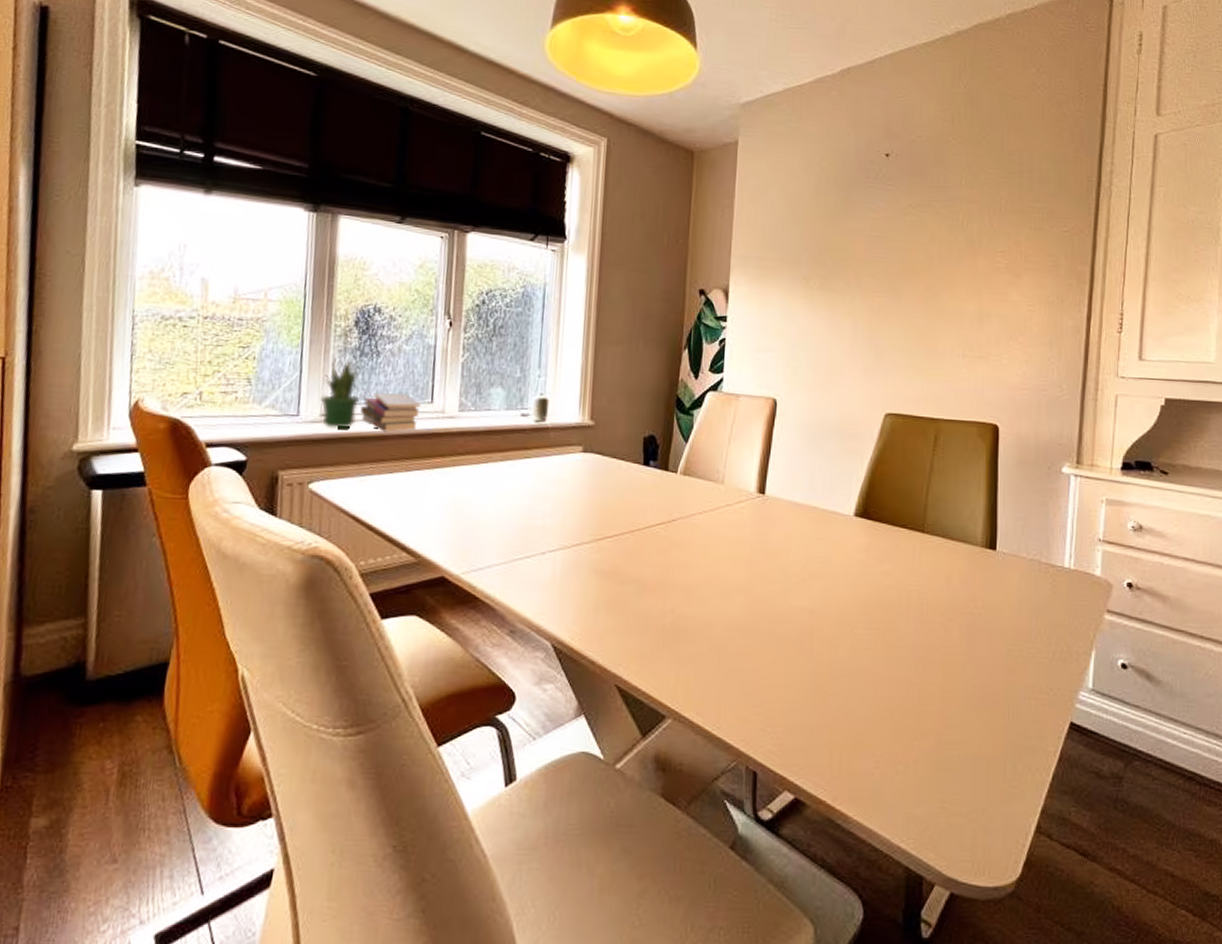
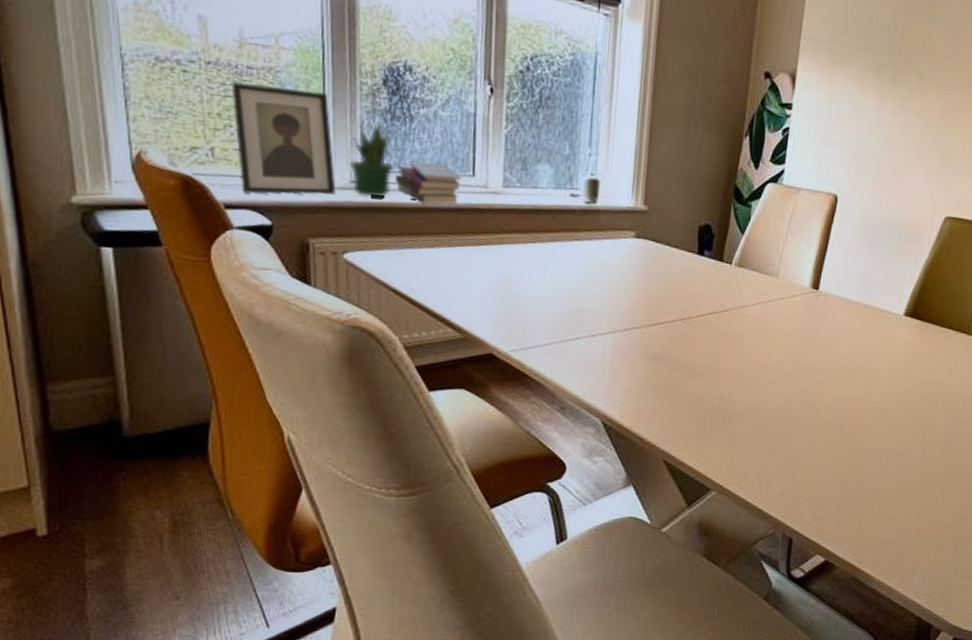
picture frame: none [222,332,307,432] -> present [231,81,336,196]

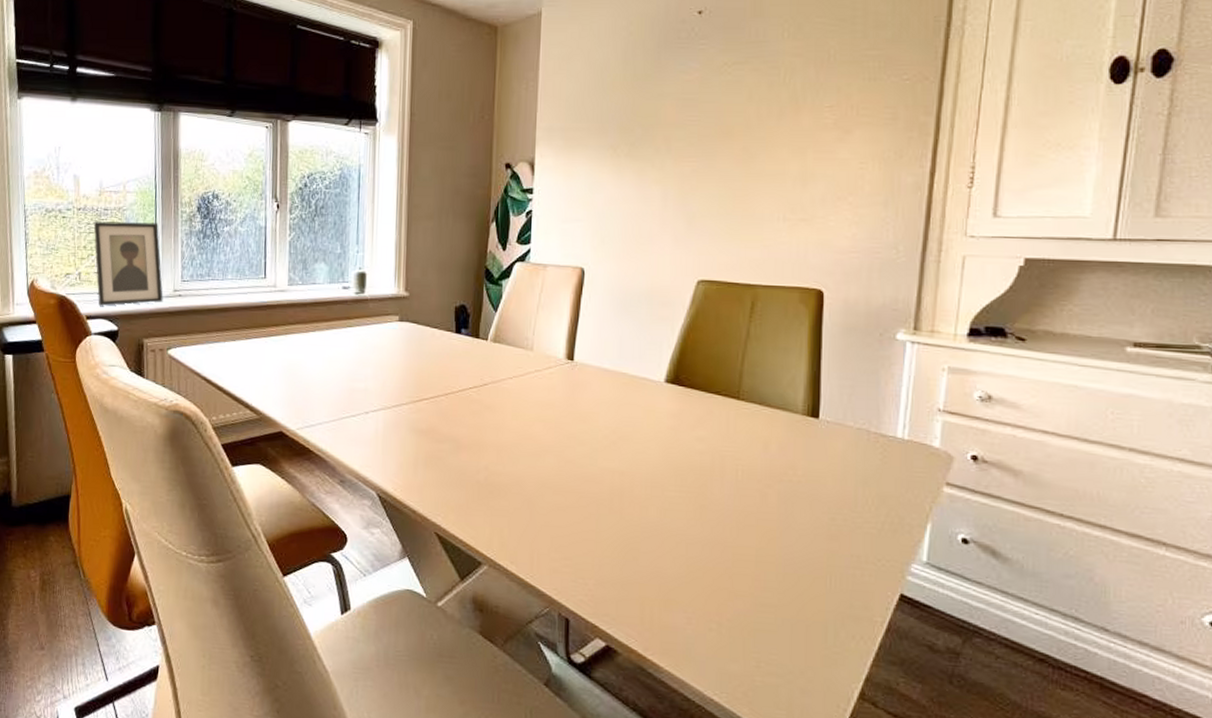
planter: present [349,124,393,199] -> none [173,243,204,303]
books: present [395,161,461,205] -> none [206,270,256,305]

